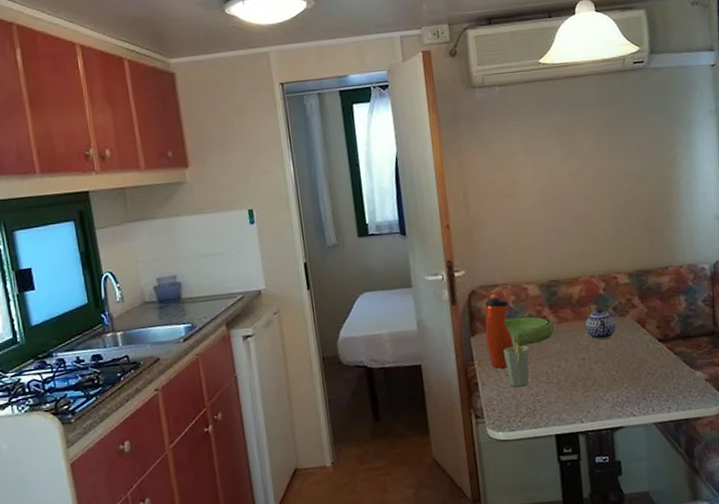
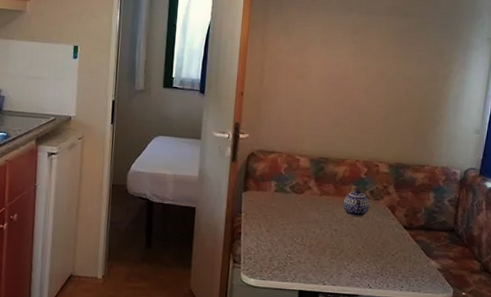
water bottle: present [485,294,513,368] -> none [255,159,281,224]
cup: present [503,334,530,387] -> none [268,197,291,244]
bowl: present [504,316,554,347] -> none [274,183,317,209]

